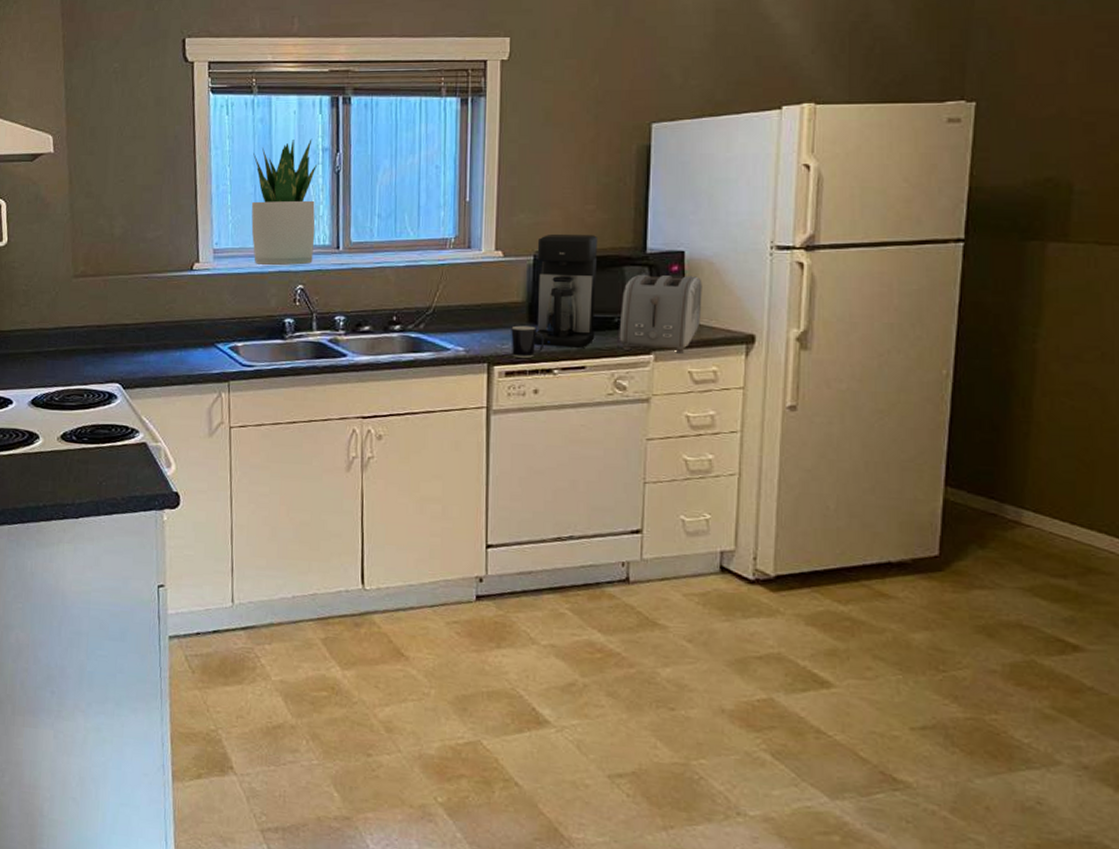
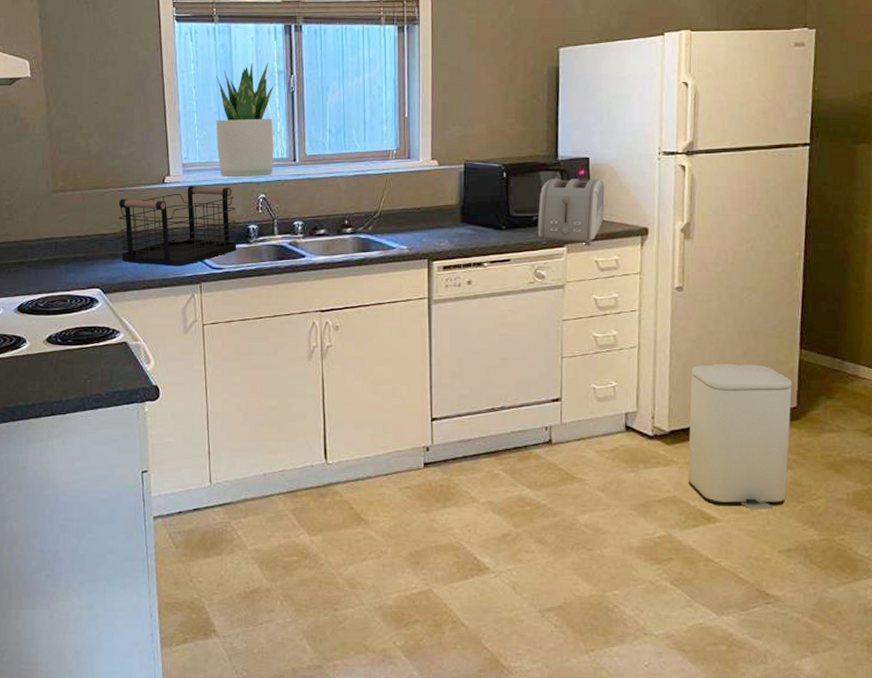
dish rack: none [142,274,271,363] -> present [118,186,237,267]
mug: present [511,325,545,359] -> none [447,225,476,255]
coffee maker: present [535,235,599,349] -> none [467,145,518,244]
pedal bin: none [796,498,934,678] -> present [687,363,793,510]

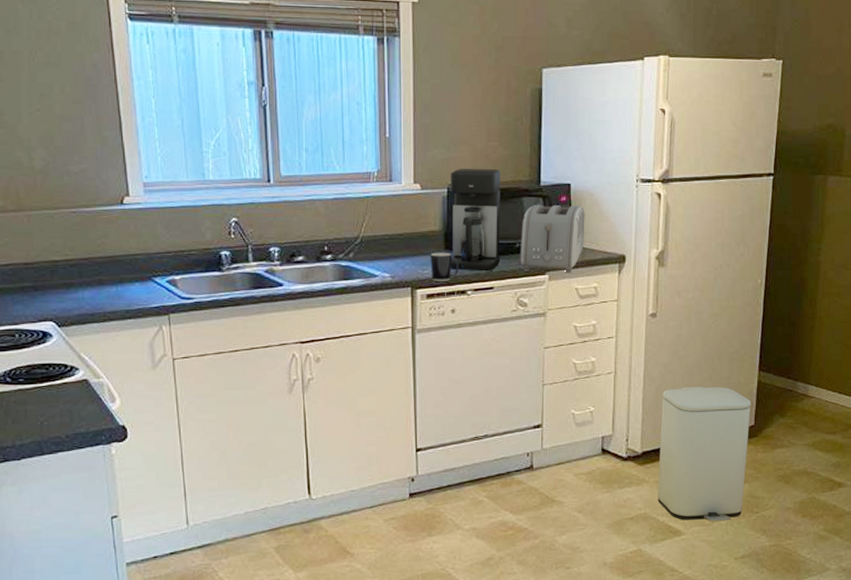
dish rack: present [118,186,237,267] -> none [70,208,208,297]
planter: present [215,62,274,178] -> none [178,71,246,199]
mug: none [447,225,476,255] -> present [430,252,459,282]
coffee maker: none [467,145,518,244] -> present [450,169,501,272]

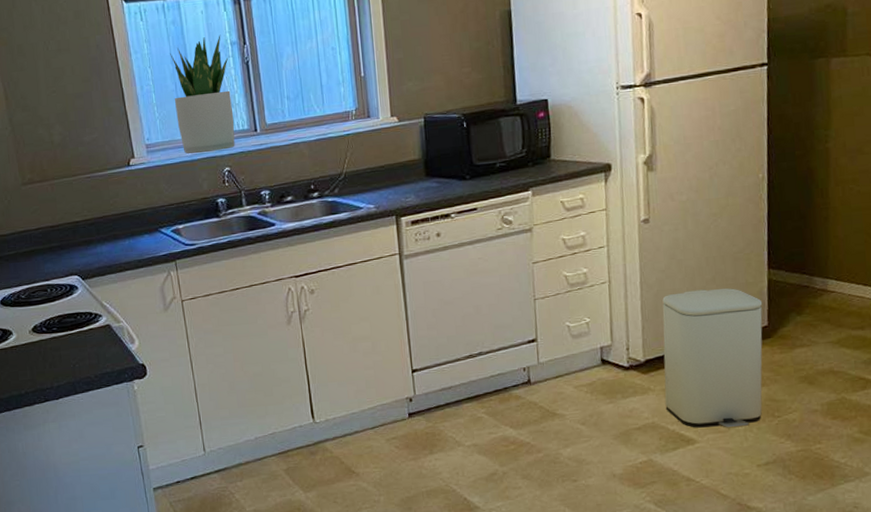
planter: none [178,71,246,199] -> present [170,34,235,154]
mug: present [430,252,459,282] -> none [412,179,441,209]
coffee maker: present [450,169,501,272] -> none [425,94,482,196]
toaster: present [520,204,585,274] -> none [500,119,567,190]

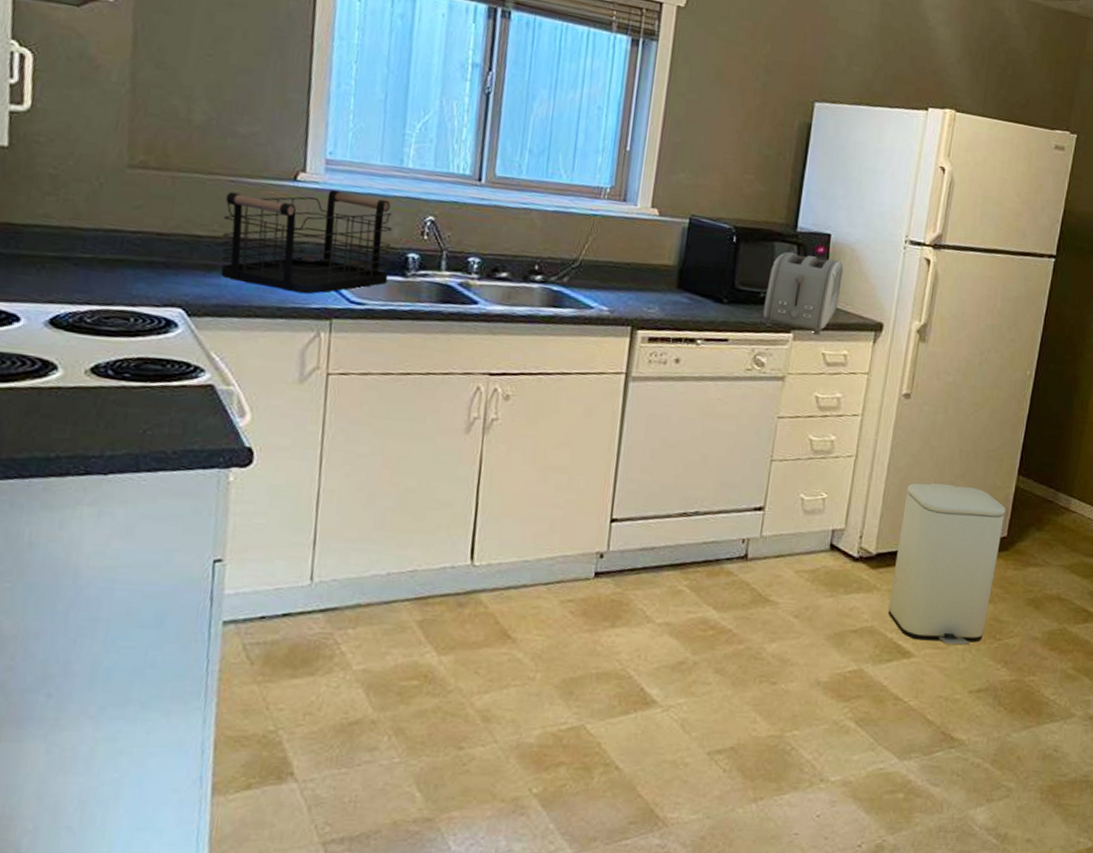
dish rack: none [87,163,208,248] -> present [220,190,393,295]
planter: present [170,34,235,154] -> none [376,46,464,194]
toaster: none [500,119,567,190] -> present [762,251,844,336]

